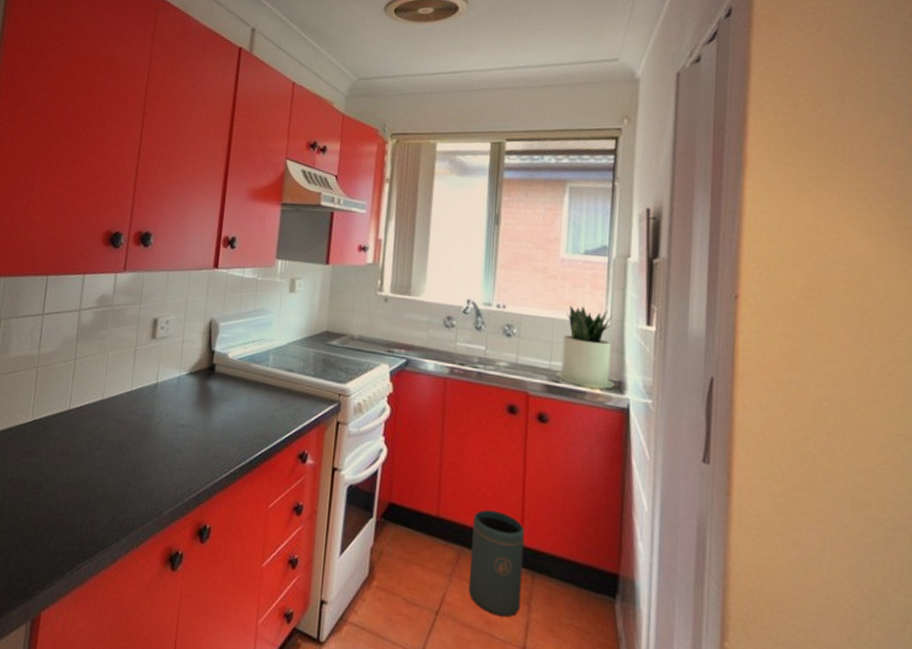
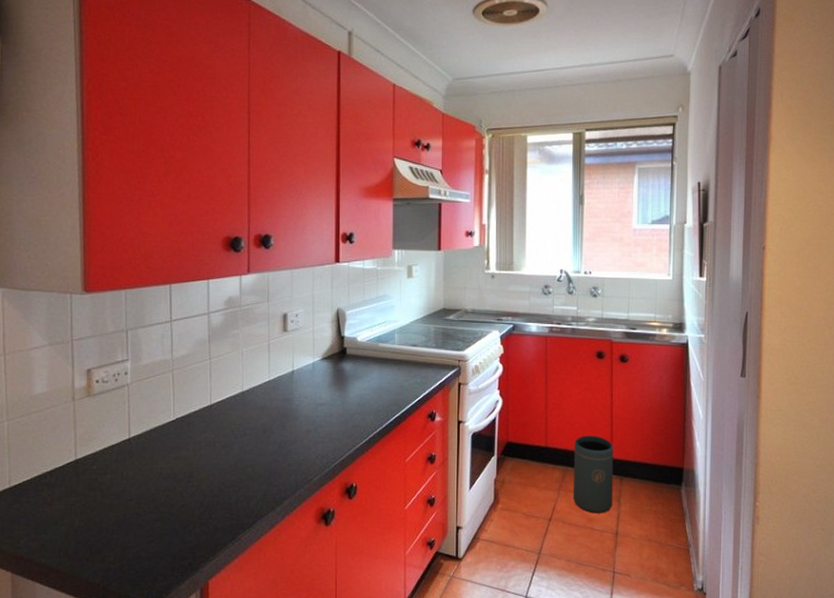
planter: present [556,306,615,390] -> none [633,266,677,331]

